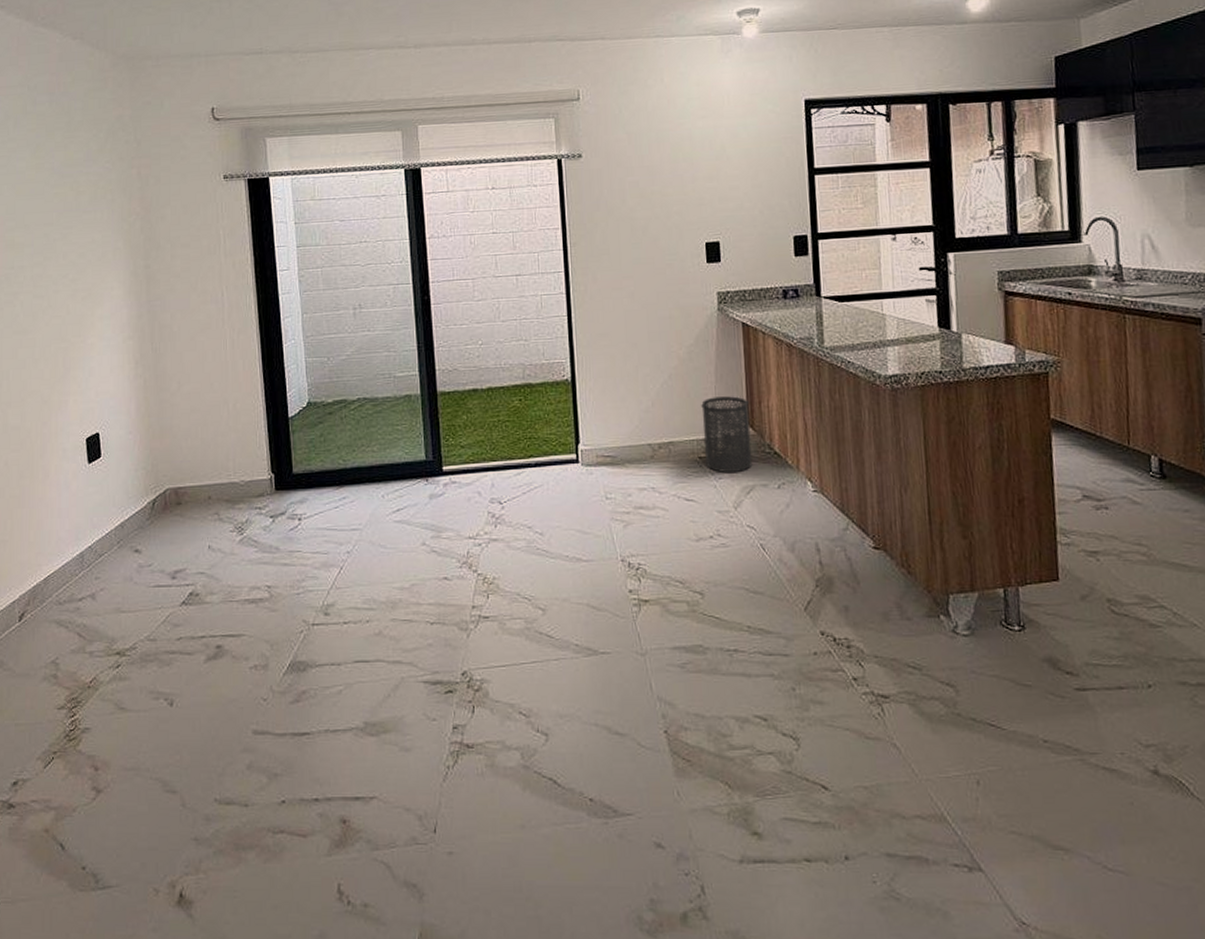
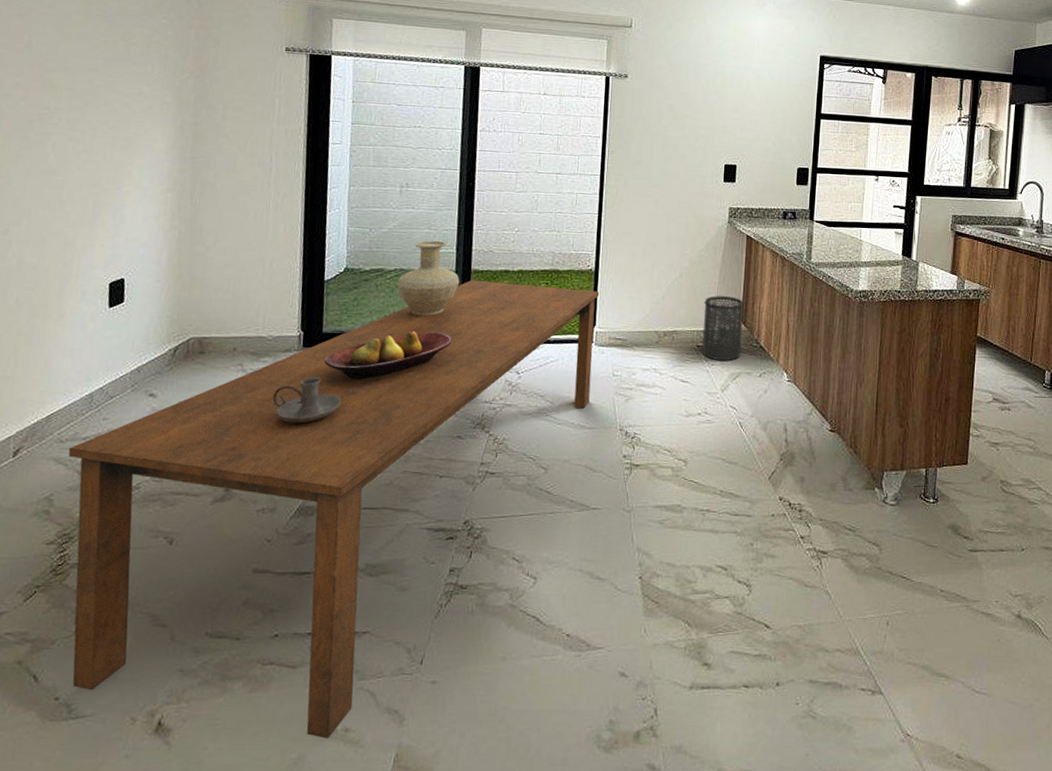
dining table: none [67,402,583,915] -> present [68,280,600,739]
candle holder: none [251,521,320,573] -> present [272,376,342,424]
fruit bowl: none [298,464,426,522] -> present [324,330,452,380]
vase: none [362,364,427,447] -> present [397,241,460,316]

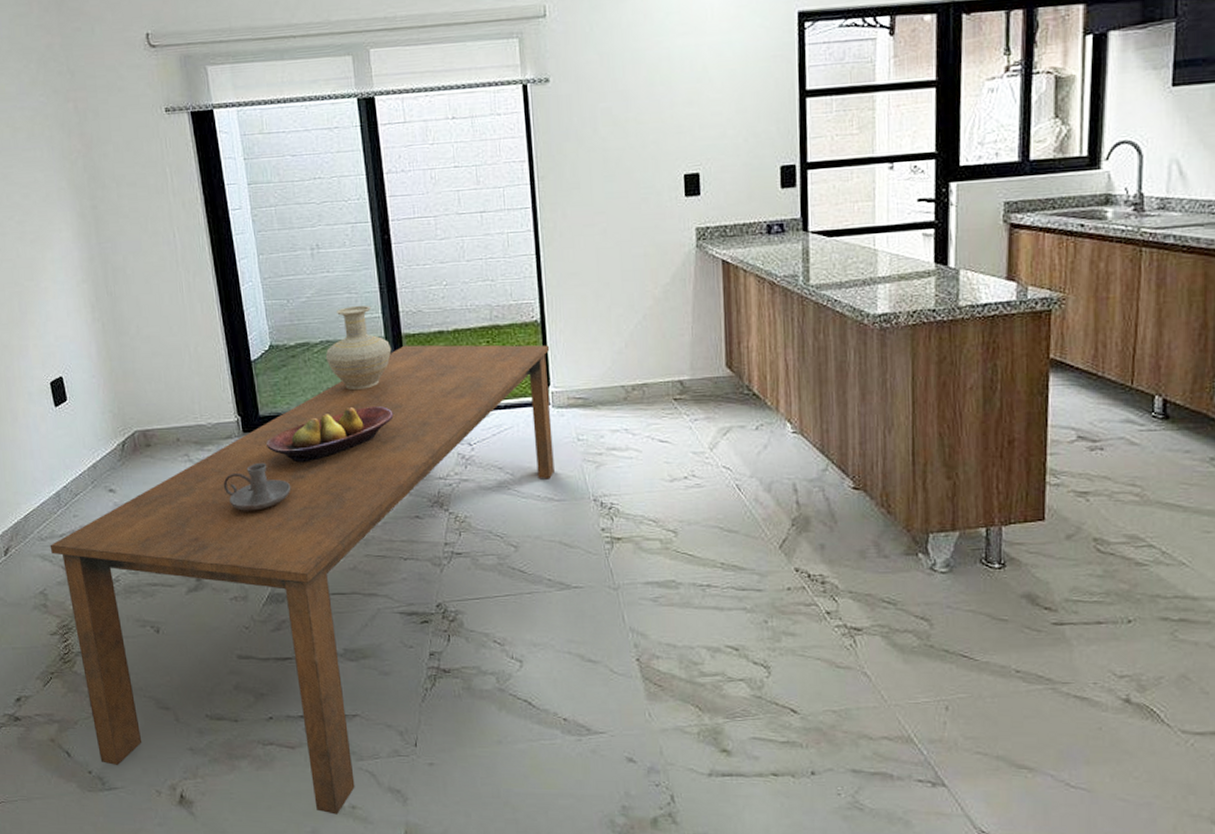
trash can: present [702,296,745,361] -> none [677,337,730,415]

